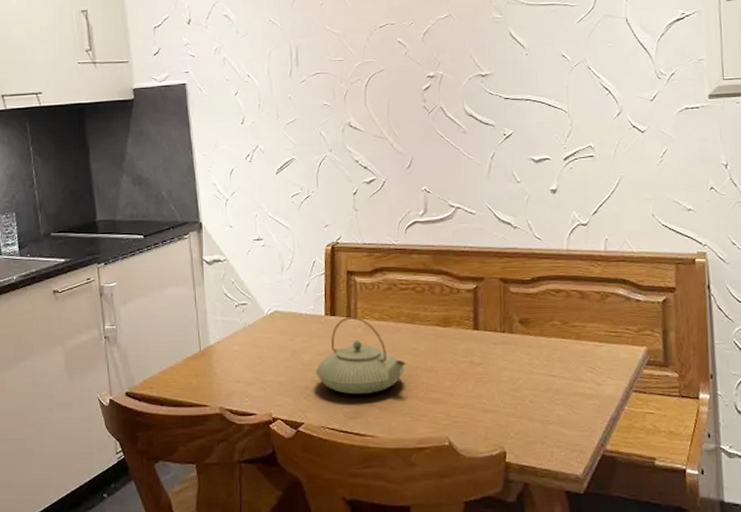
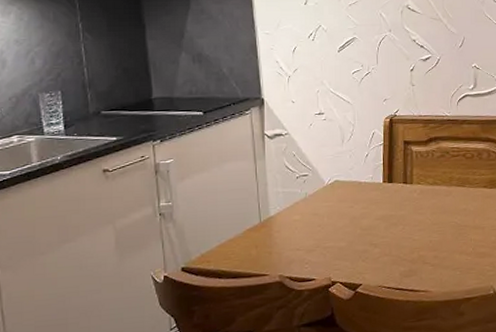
teapot: present [315,316,406,395] -> none [373,182,457,254]

